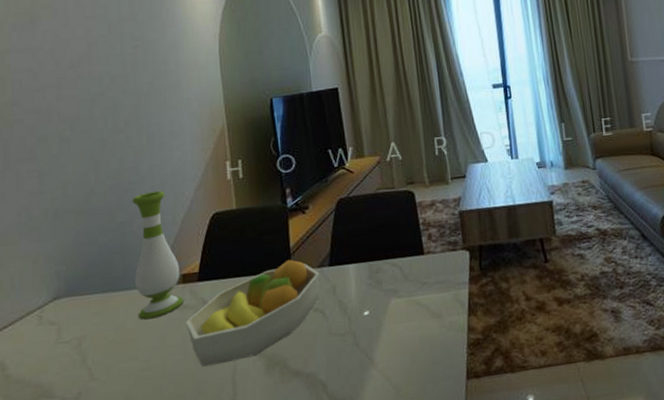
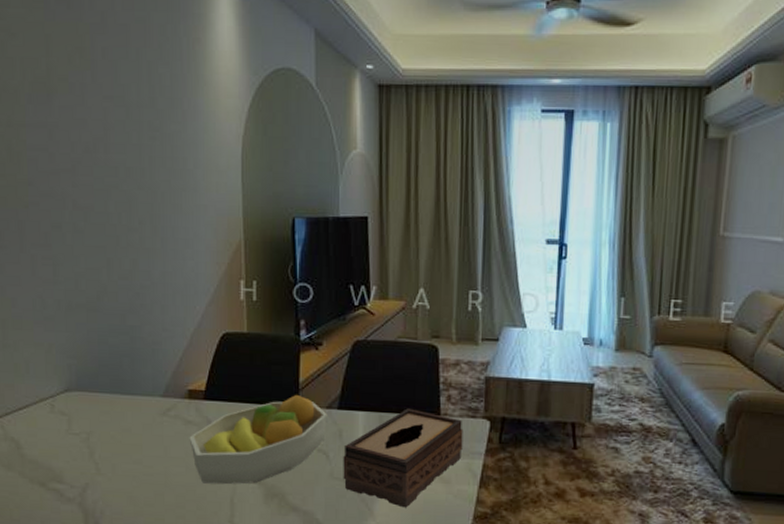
vase: present [132,190,184,320] -> none [143,299,189,428]
tissue box: none [339,252,448,350] -> present [343,408,463,508]

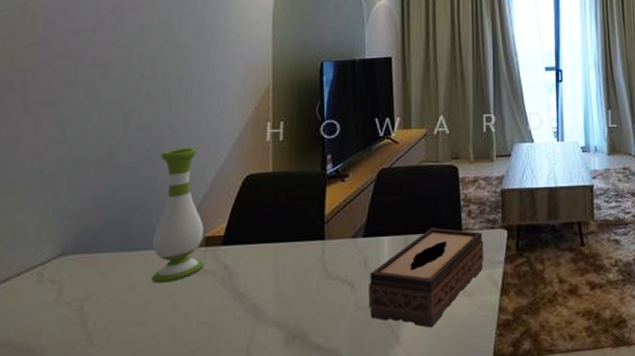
vase: none [143,299,189,428] -> present [151,147,205,283]
fruit bowl: present [189,394,327,485] -> none [203,227,353,337]

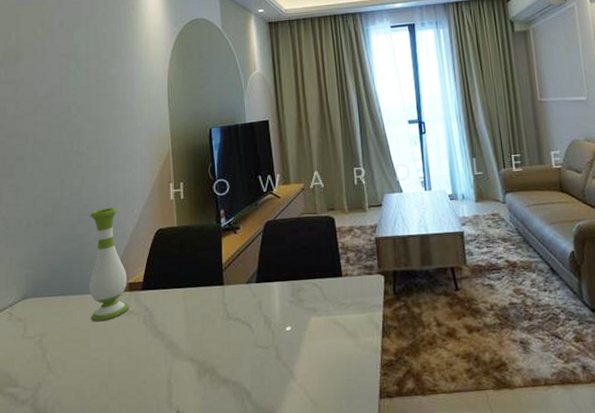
tissue box: present [368,227,484,328] -> none [264,273,364,366]

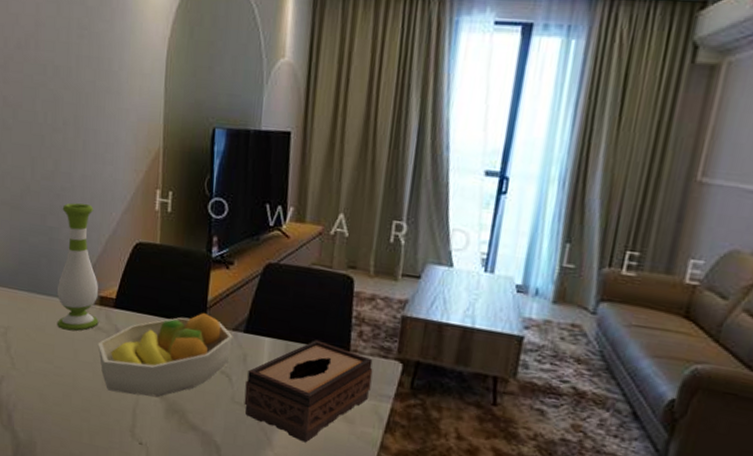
fruit bowl: none [130,274,248,368] -> present [98,312,233,398]
tissue box: none [264,273,364,366] -> present [244,340,373,443]

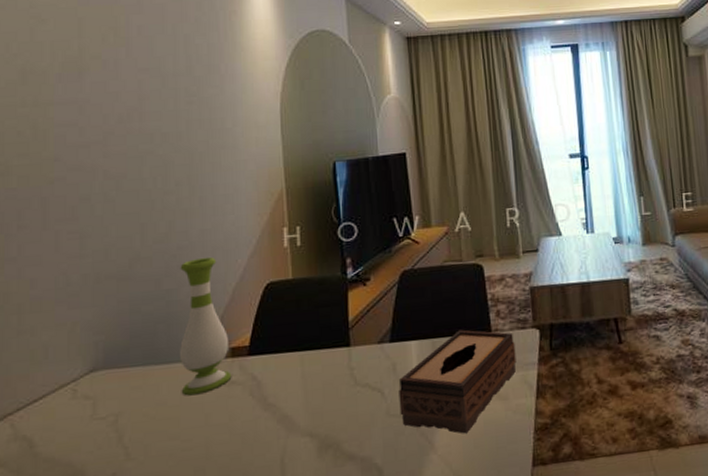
fruit bowl: present [98,312,233,398] -> none [233,333,380,448]

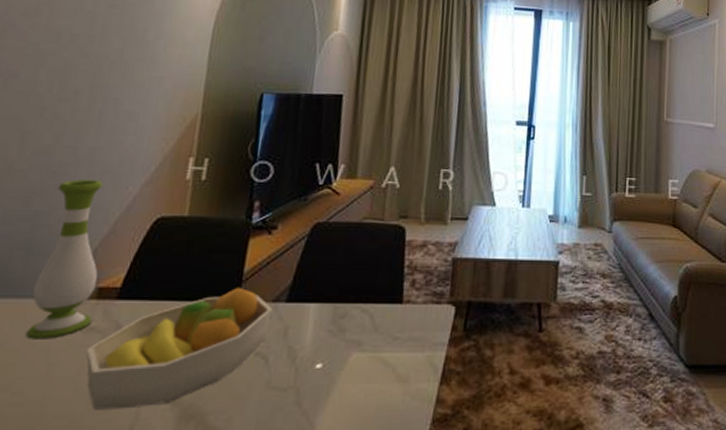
fruit bowl: none [233,333,380,448] -> present [86,286,273,410]
tissue box: present [399,329,516,434] -> none [282,297,427,418]

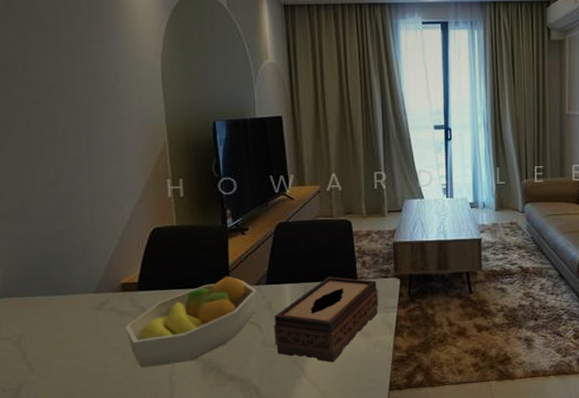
vase: present [25,179,104,340] -> none [71,202,123,323]
tissue box: none [282,297,427,418] -> present [274,276,379,363]

